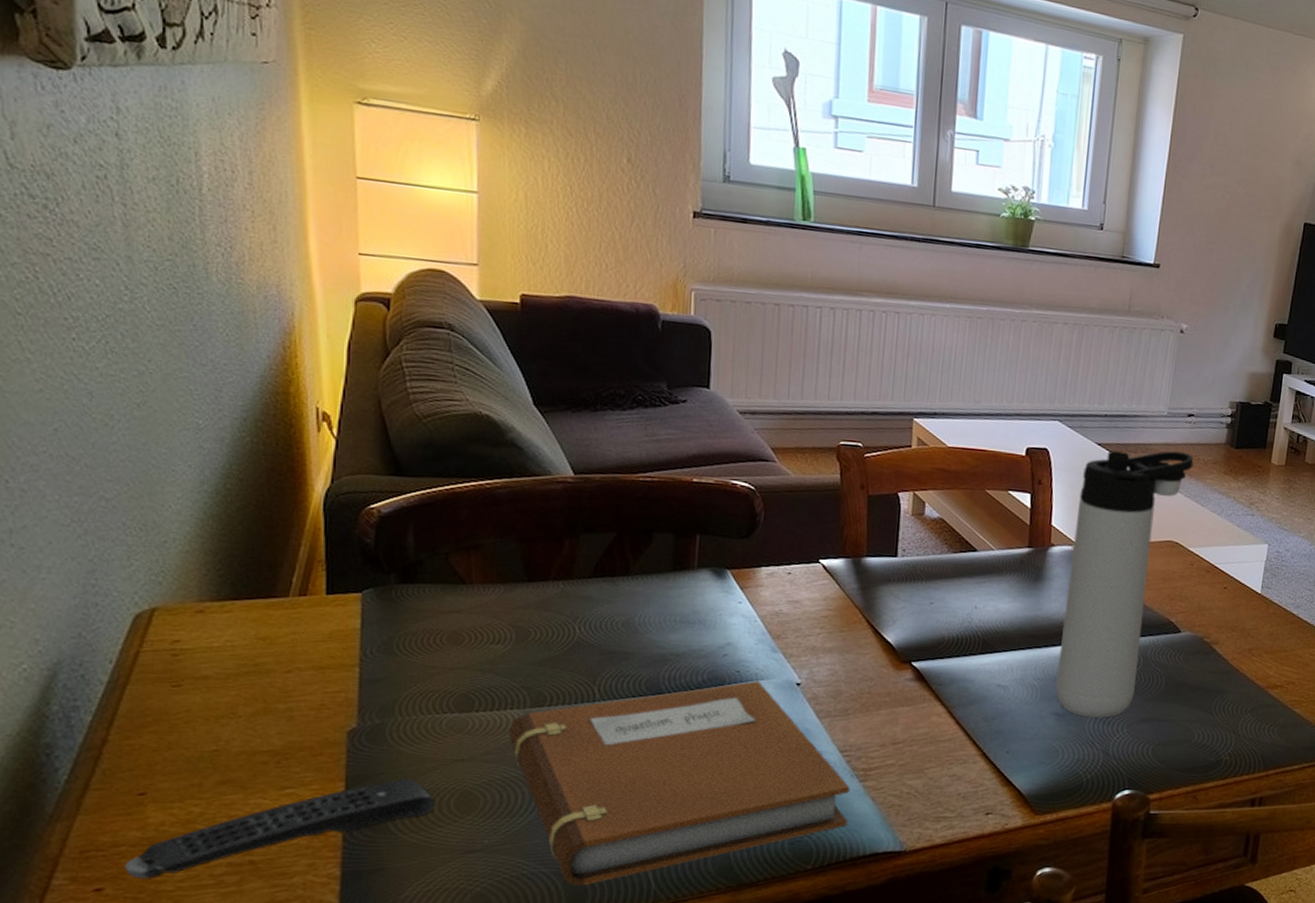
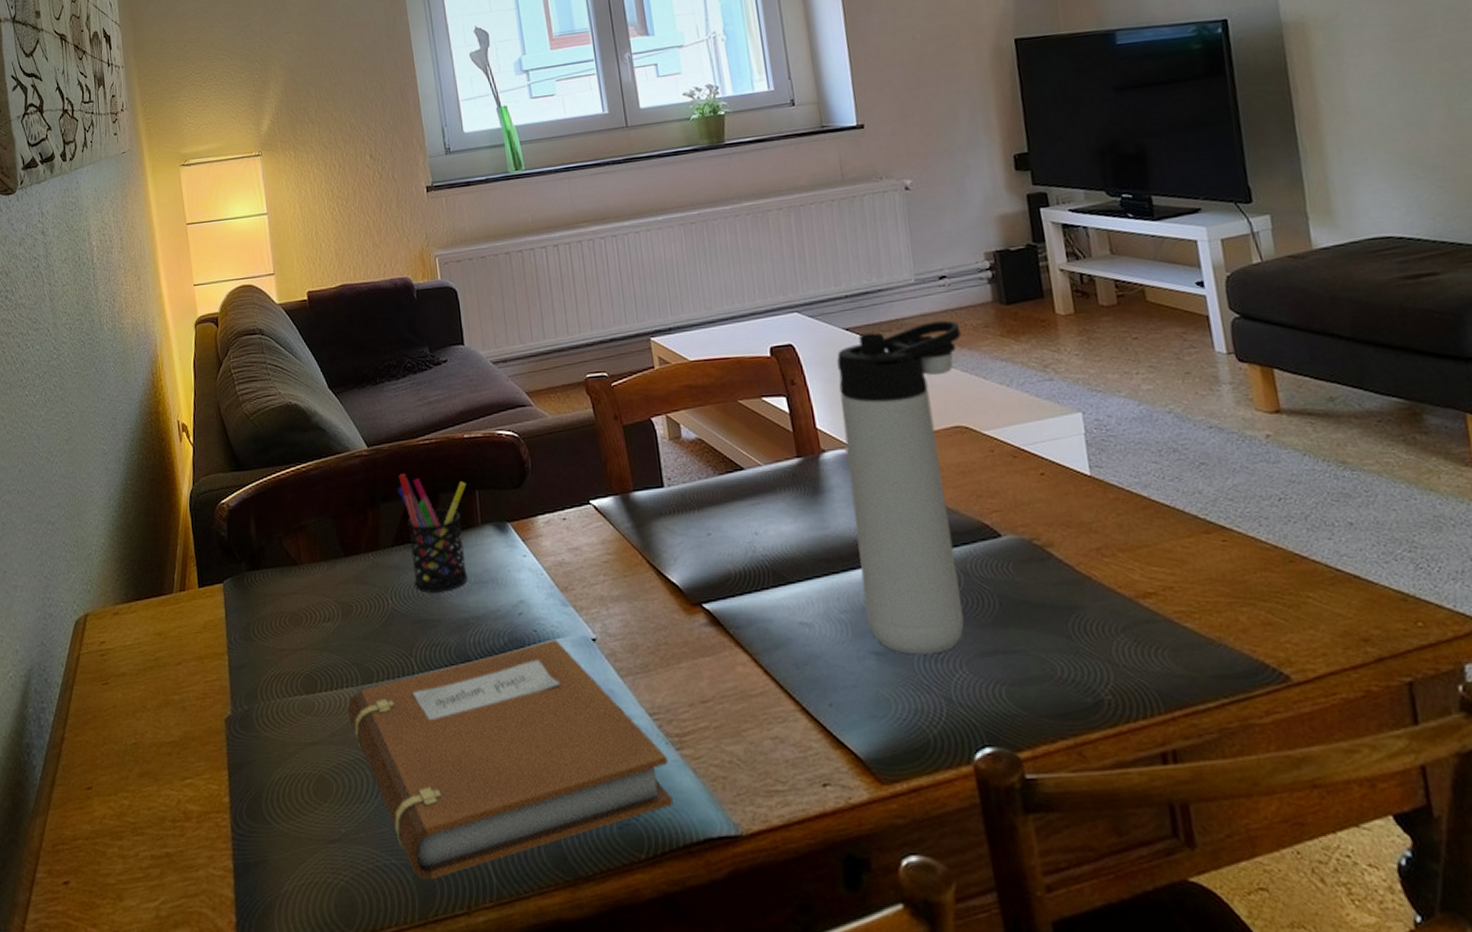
remote control: present [125,779,435,879] -> none [82,765,298,872]
pen holder: none [603,507,687,628] -> present [396,474,468,593]

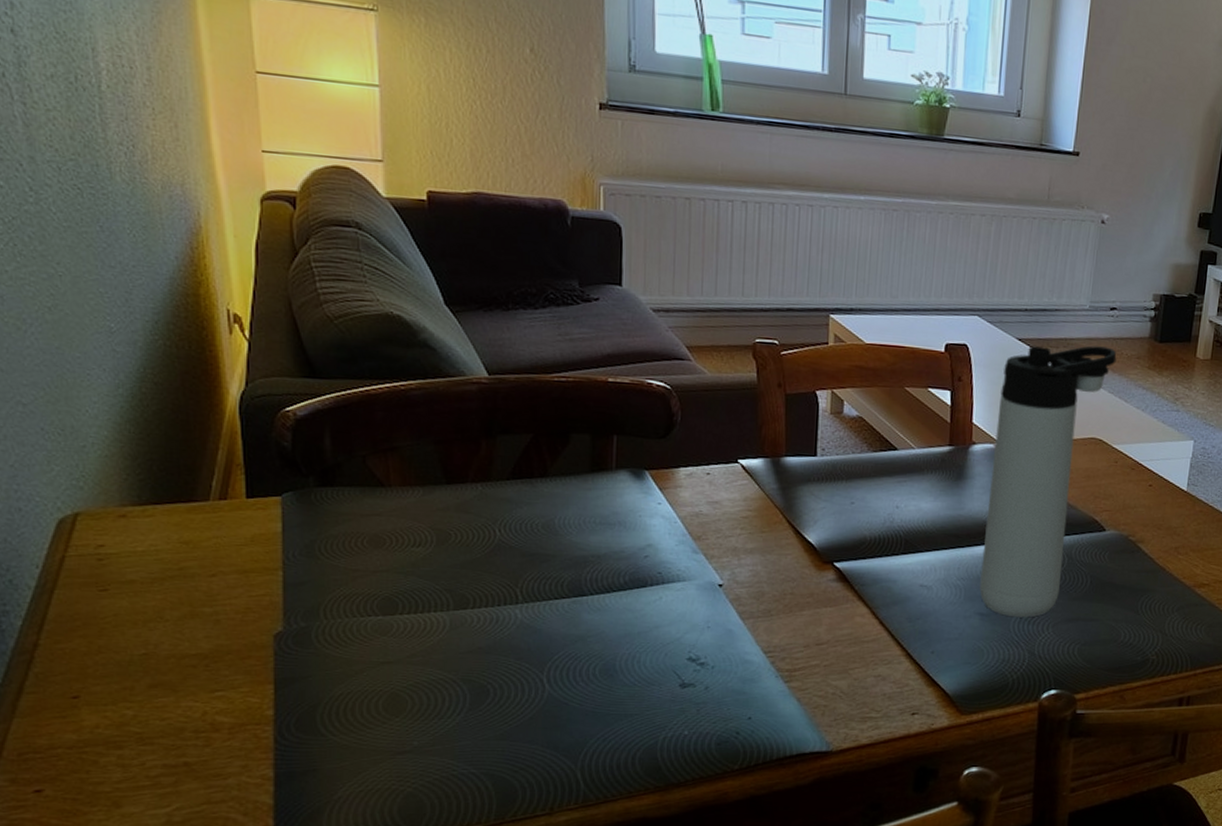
notebook: present [348,639,674,880] -> none [435,582,776,786]
pen holder: present [396,474,468,593] -> none [520,408,604,529]

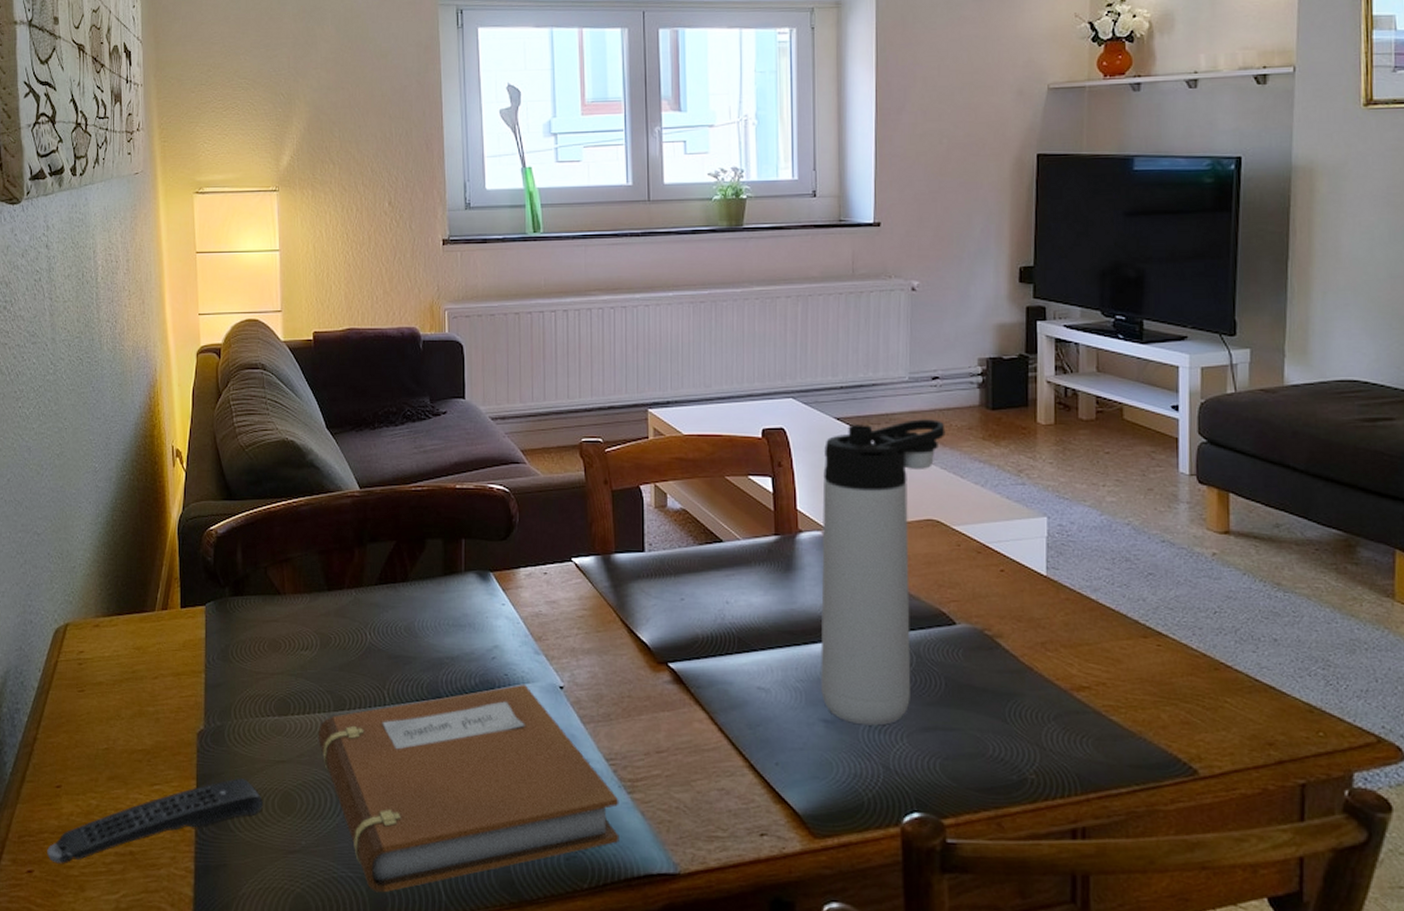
remote control: none [63,681,363,781] -> present [47,778,263,864]
notebook: none [435,582,776,786] -> present [319,684,620,893]

